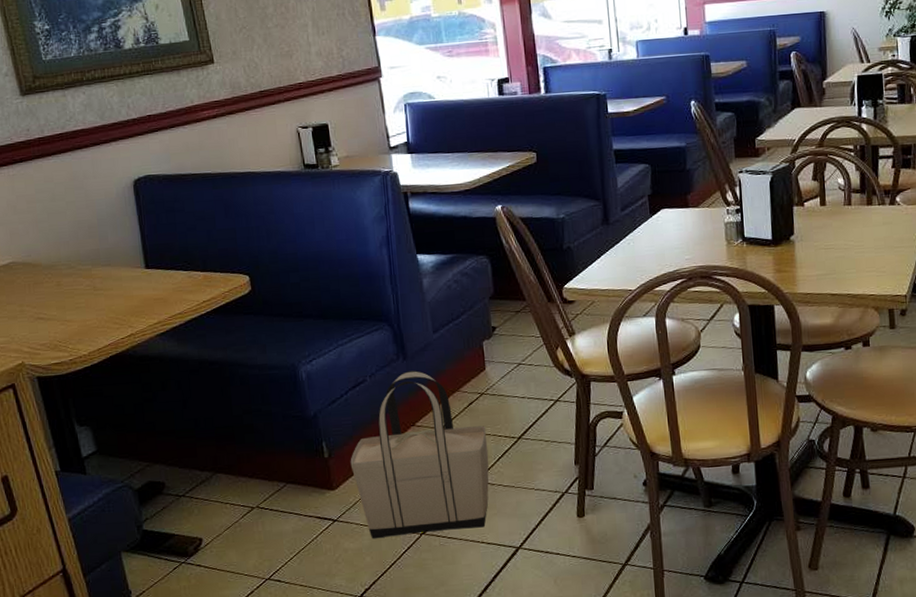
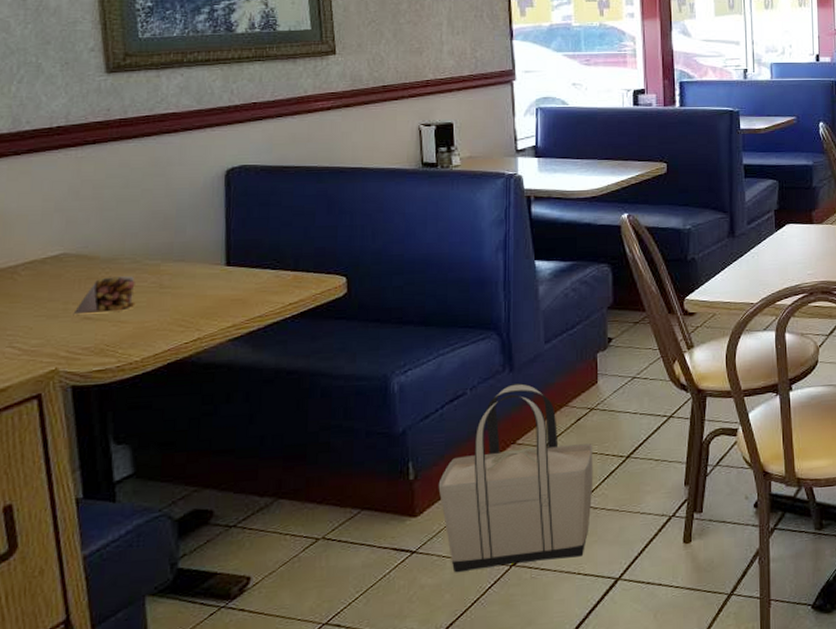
french fries: none [28,280,77,316] -> present [73,276,136,315]

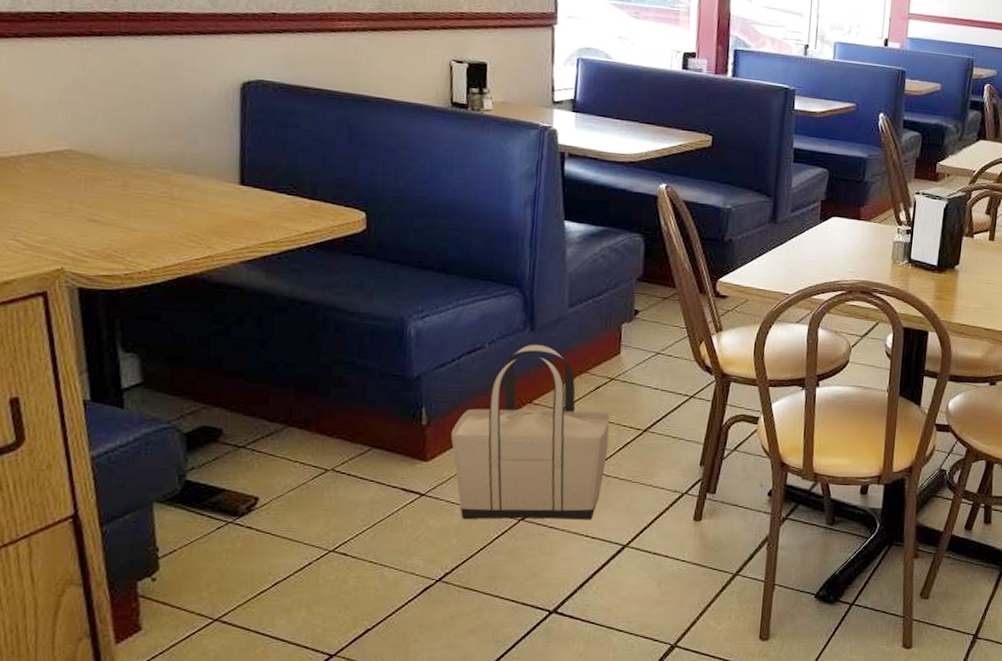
french fries: present [73,276,136,315] -> none [79,180,145,218]

